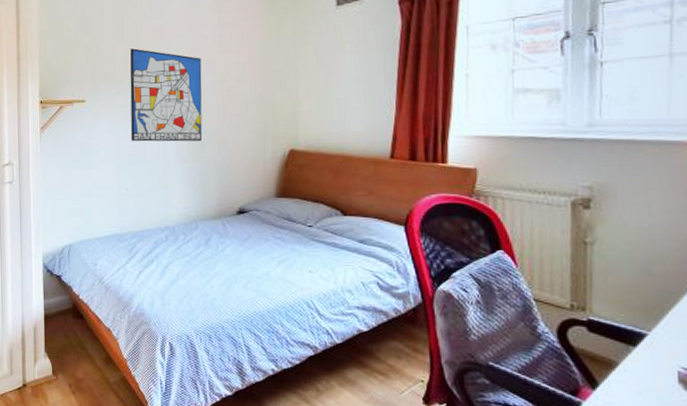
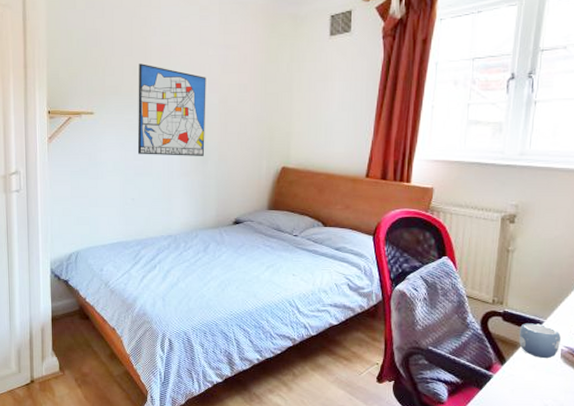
mug: none [614,335,676,384] -> present [519,323,561,359]

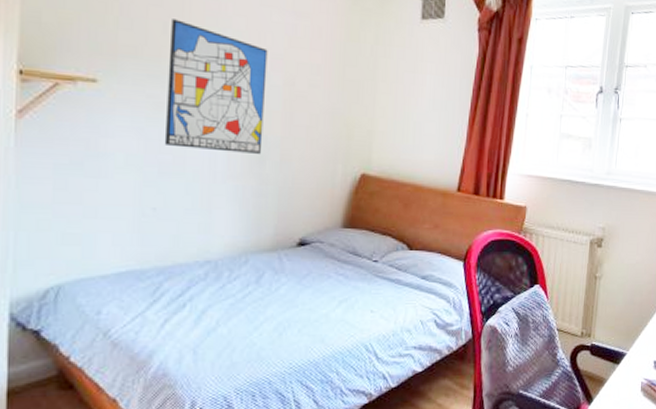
mug: present [519,323,561,359] -> none [605,355,641,394]

